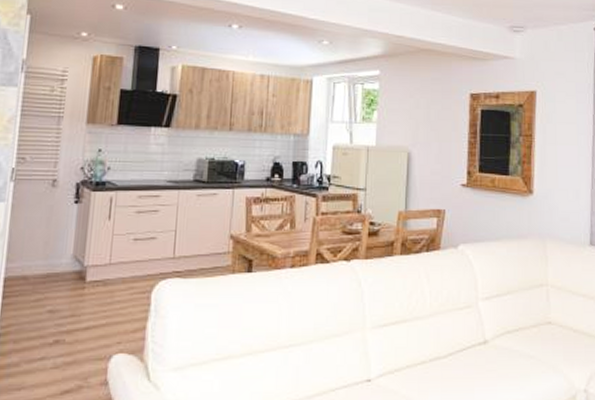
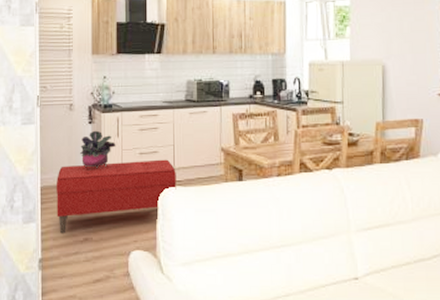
bench: none [21,247,176,335] -> present [57,159,176,234]
potted plant: none [60,211,106,257] -> present [80,130,116,169]

